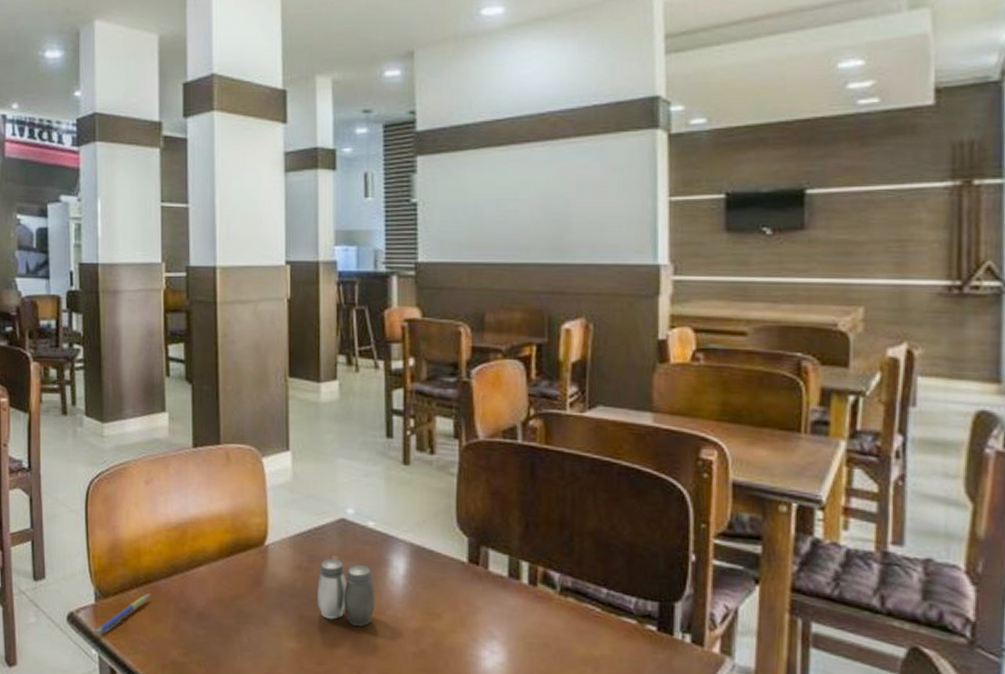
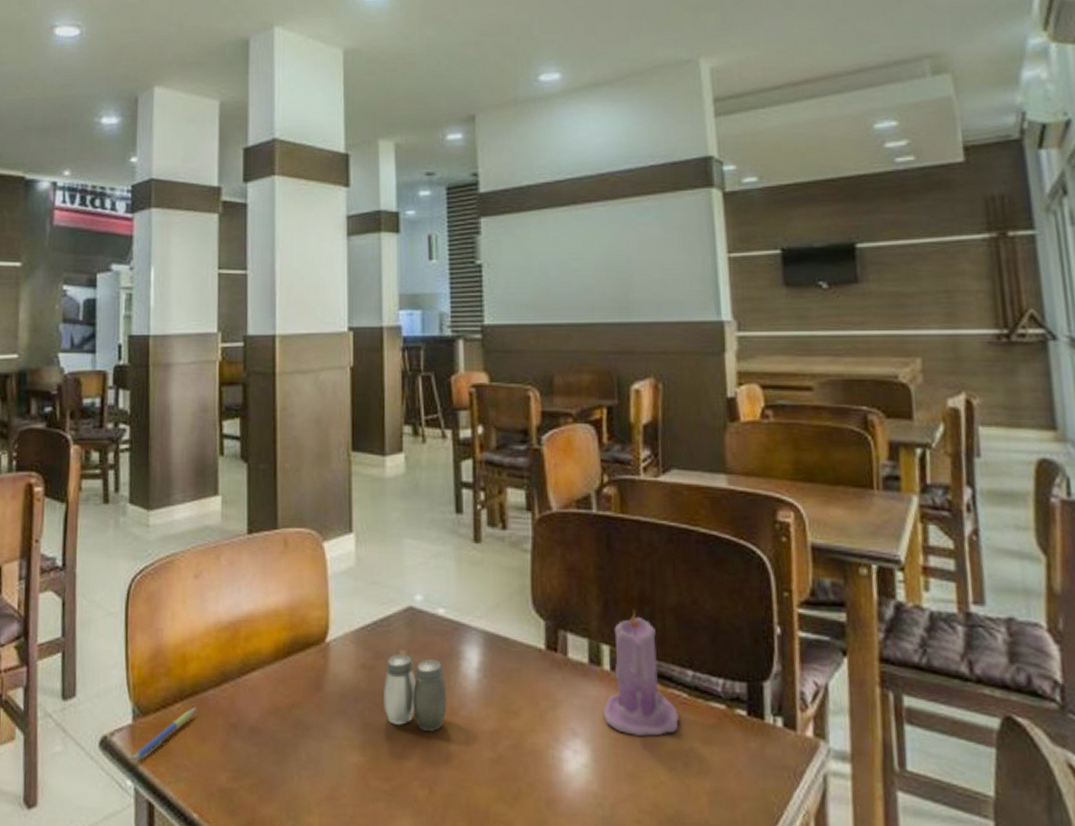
candle: none [520,532,591,644] -> present [604,610,679,737]

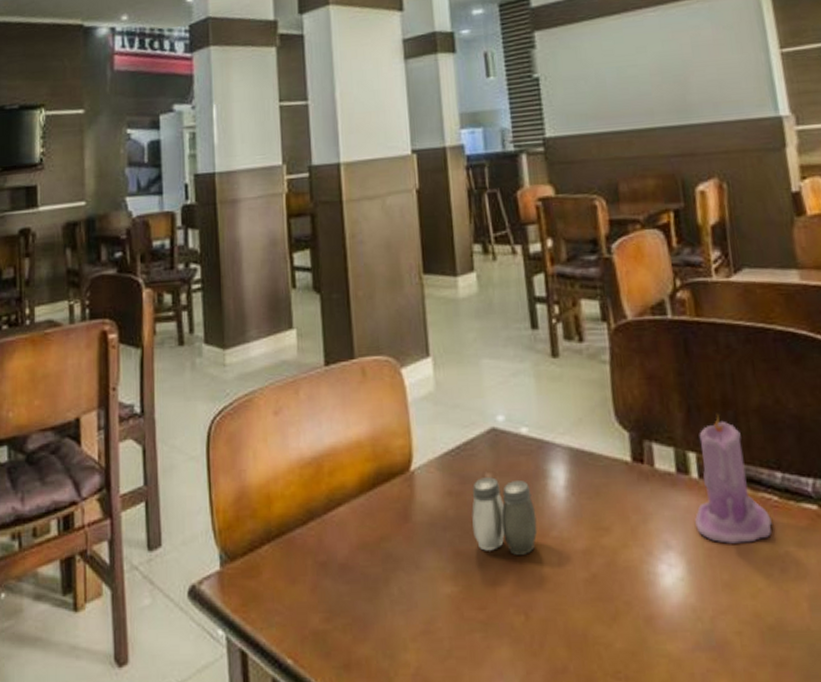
pen: present [131,707,196,763] -> none [221,548,284,611]

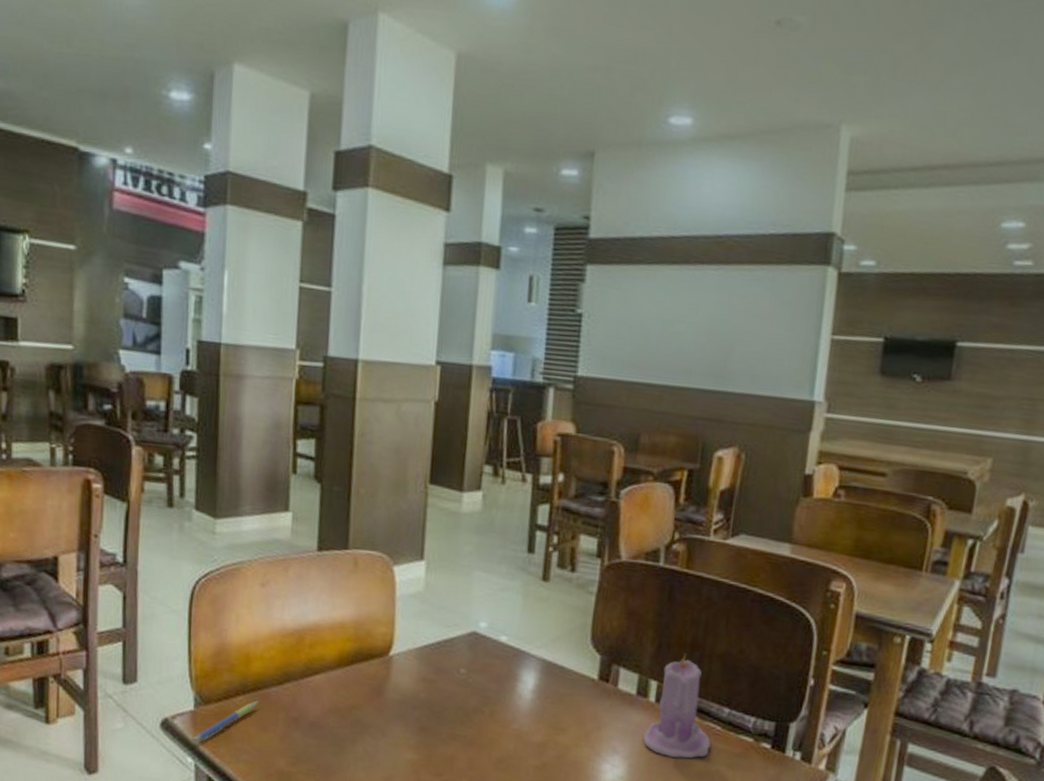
pen: none [221,548,284,611] -> present [192,700,258,744]
salt and pepper shaker: present [472,477,538,556] -> none [440,671,502,740]

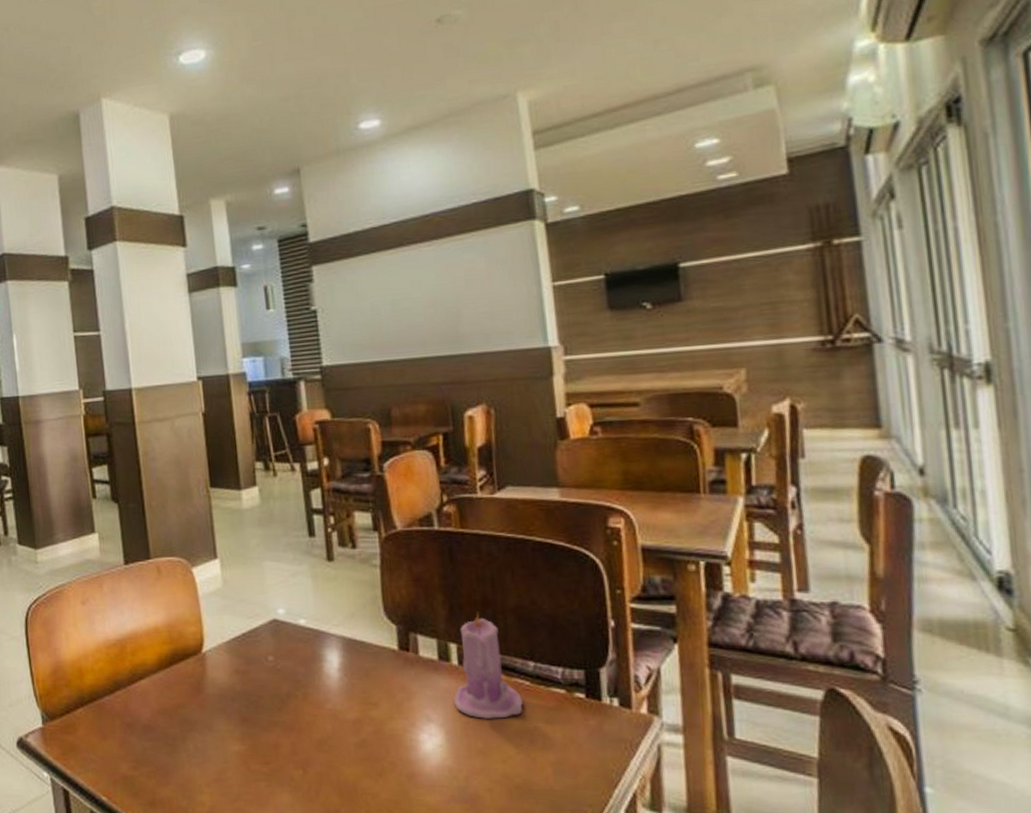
pen: present [192,700,258,744] -> none [45,711,96,758]

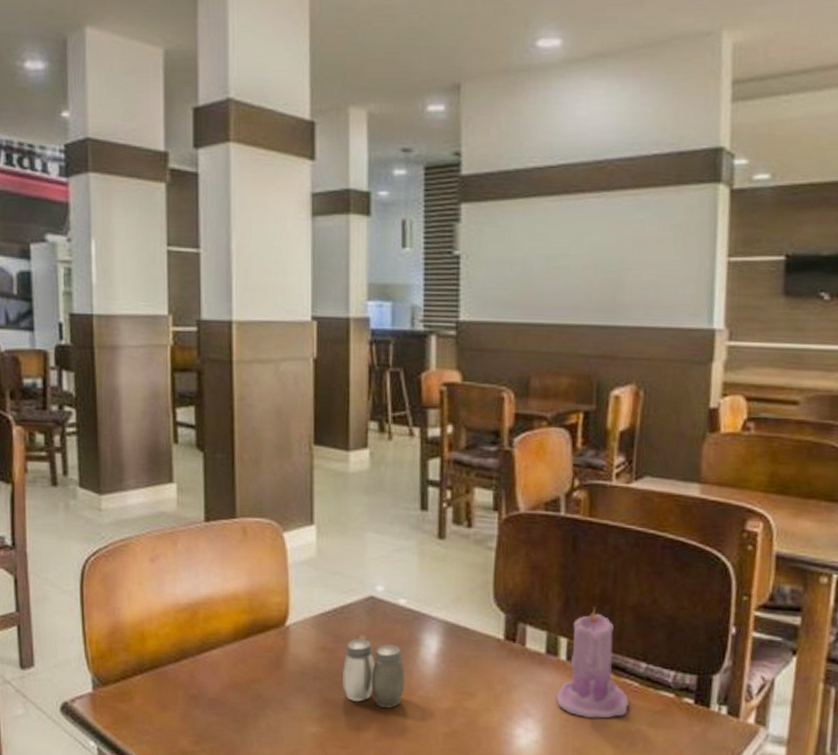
salt and pepper shaker: none [256,660,314,724] -> present [343,639,405,709]

